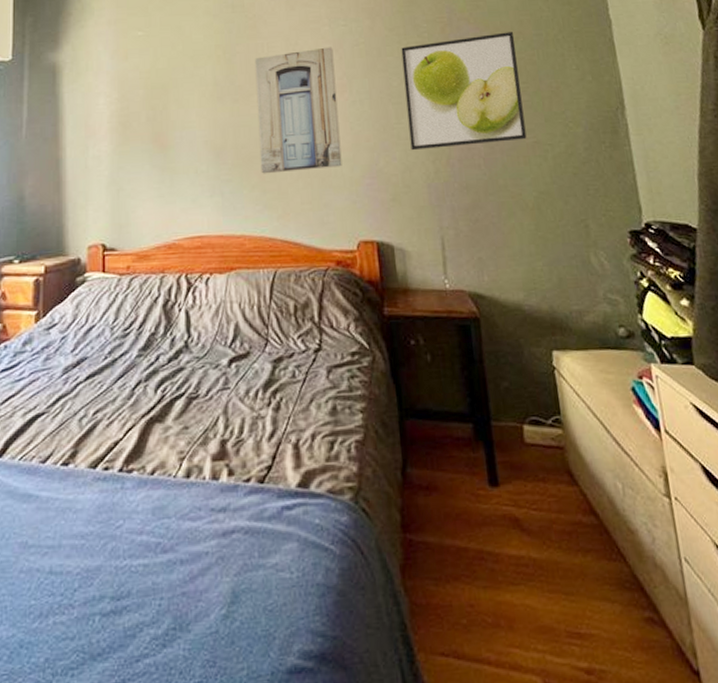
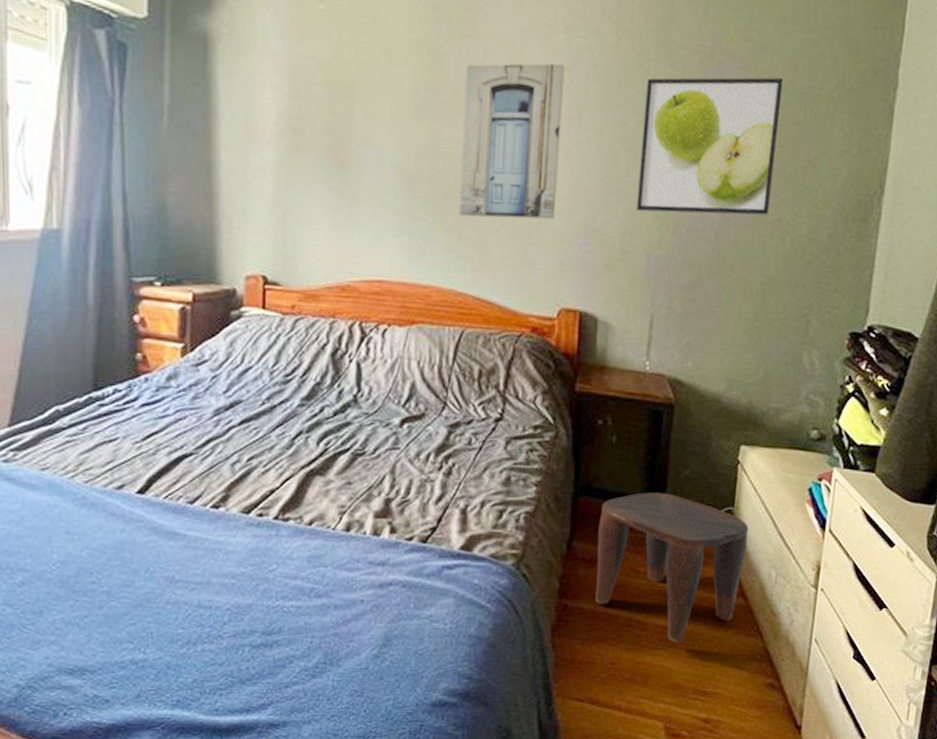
stool: none [428,407,589,576] -> present [595,492,749,643]

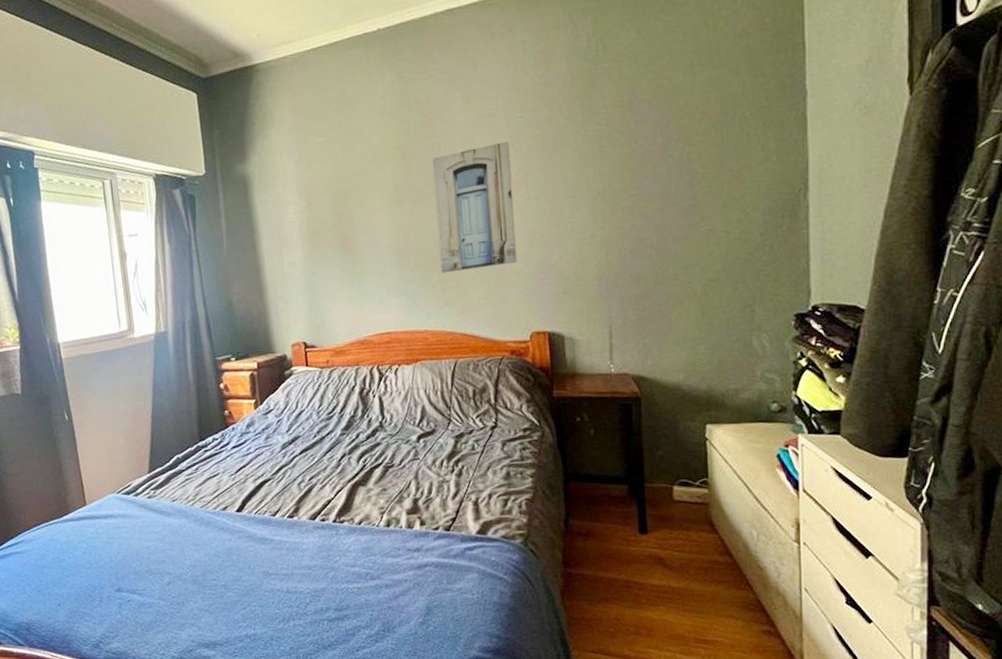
stool: present [595,492,749,643] -> none [589,472,726,599]
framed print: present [636,77,784,215] -> none [578,112,701,244]

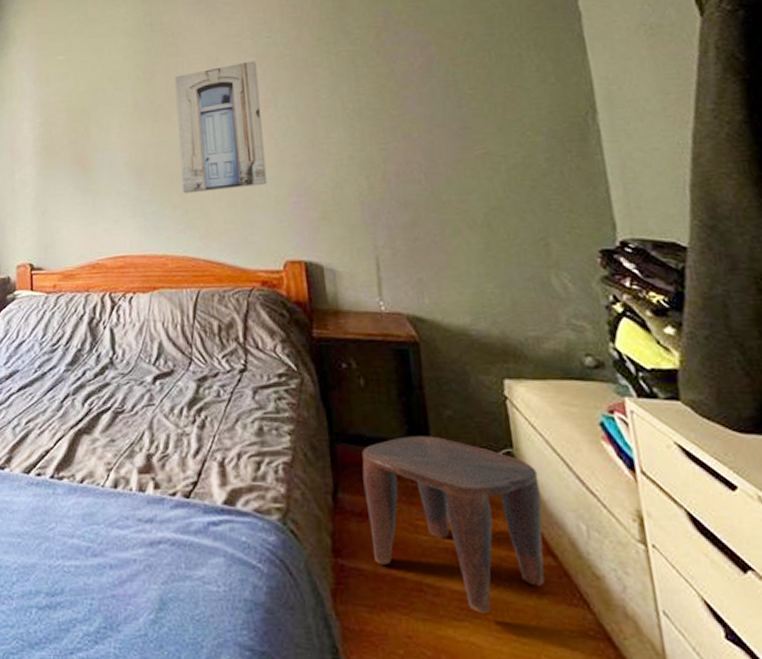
stool: none [589,472,726,599] -> present [362,436,545,613]

